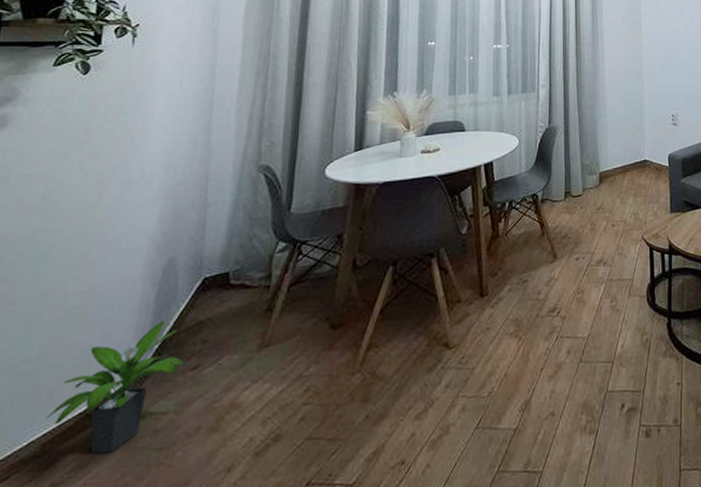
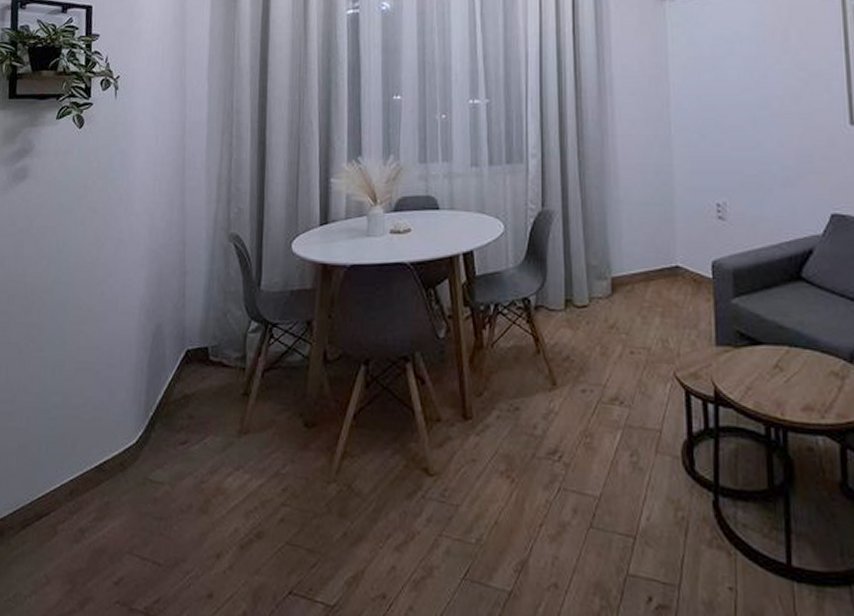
potted plant: present [45,321,185,455] -> none [71,389,175,512]

